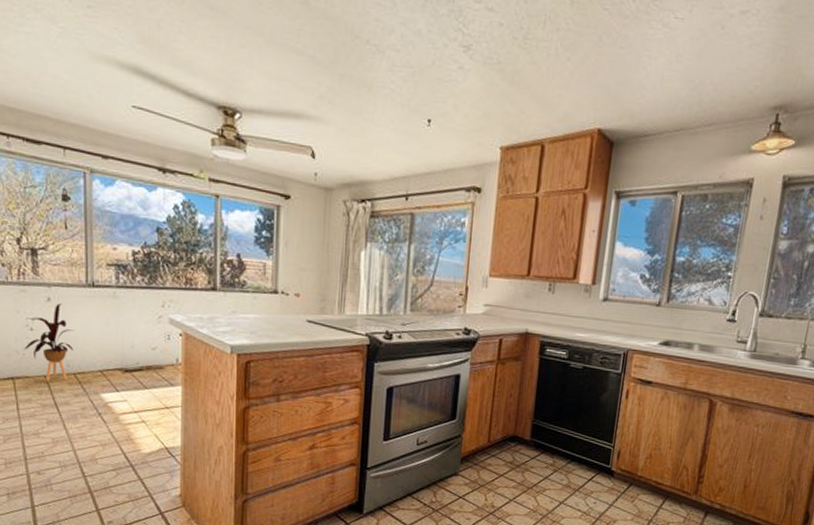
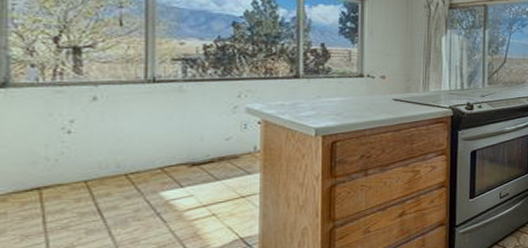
house plant: present [24,304,74,382] -> none [57,102,127,187]

